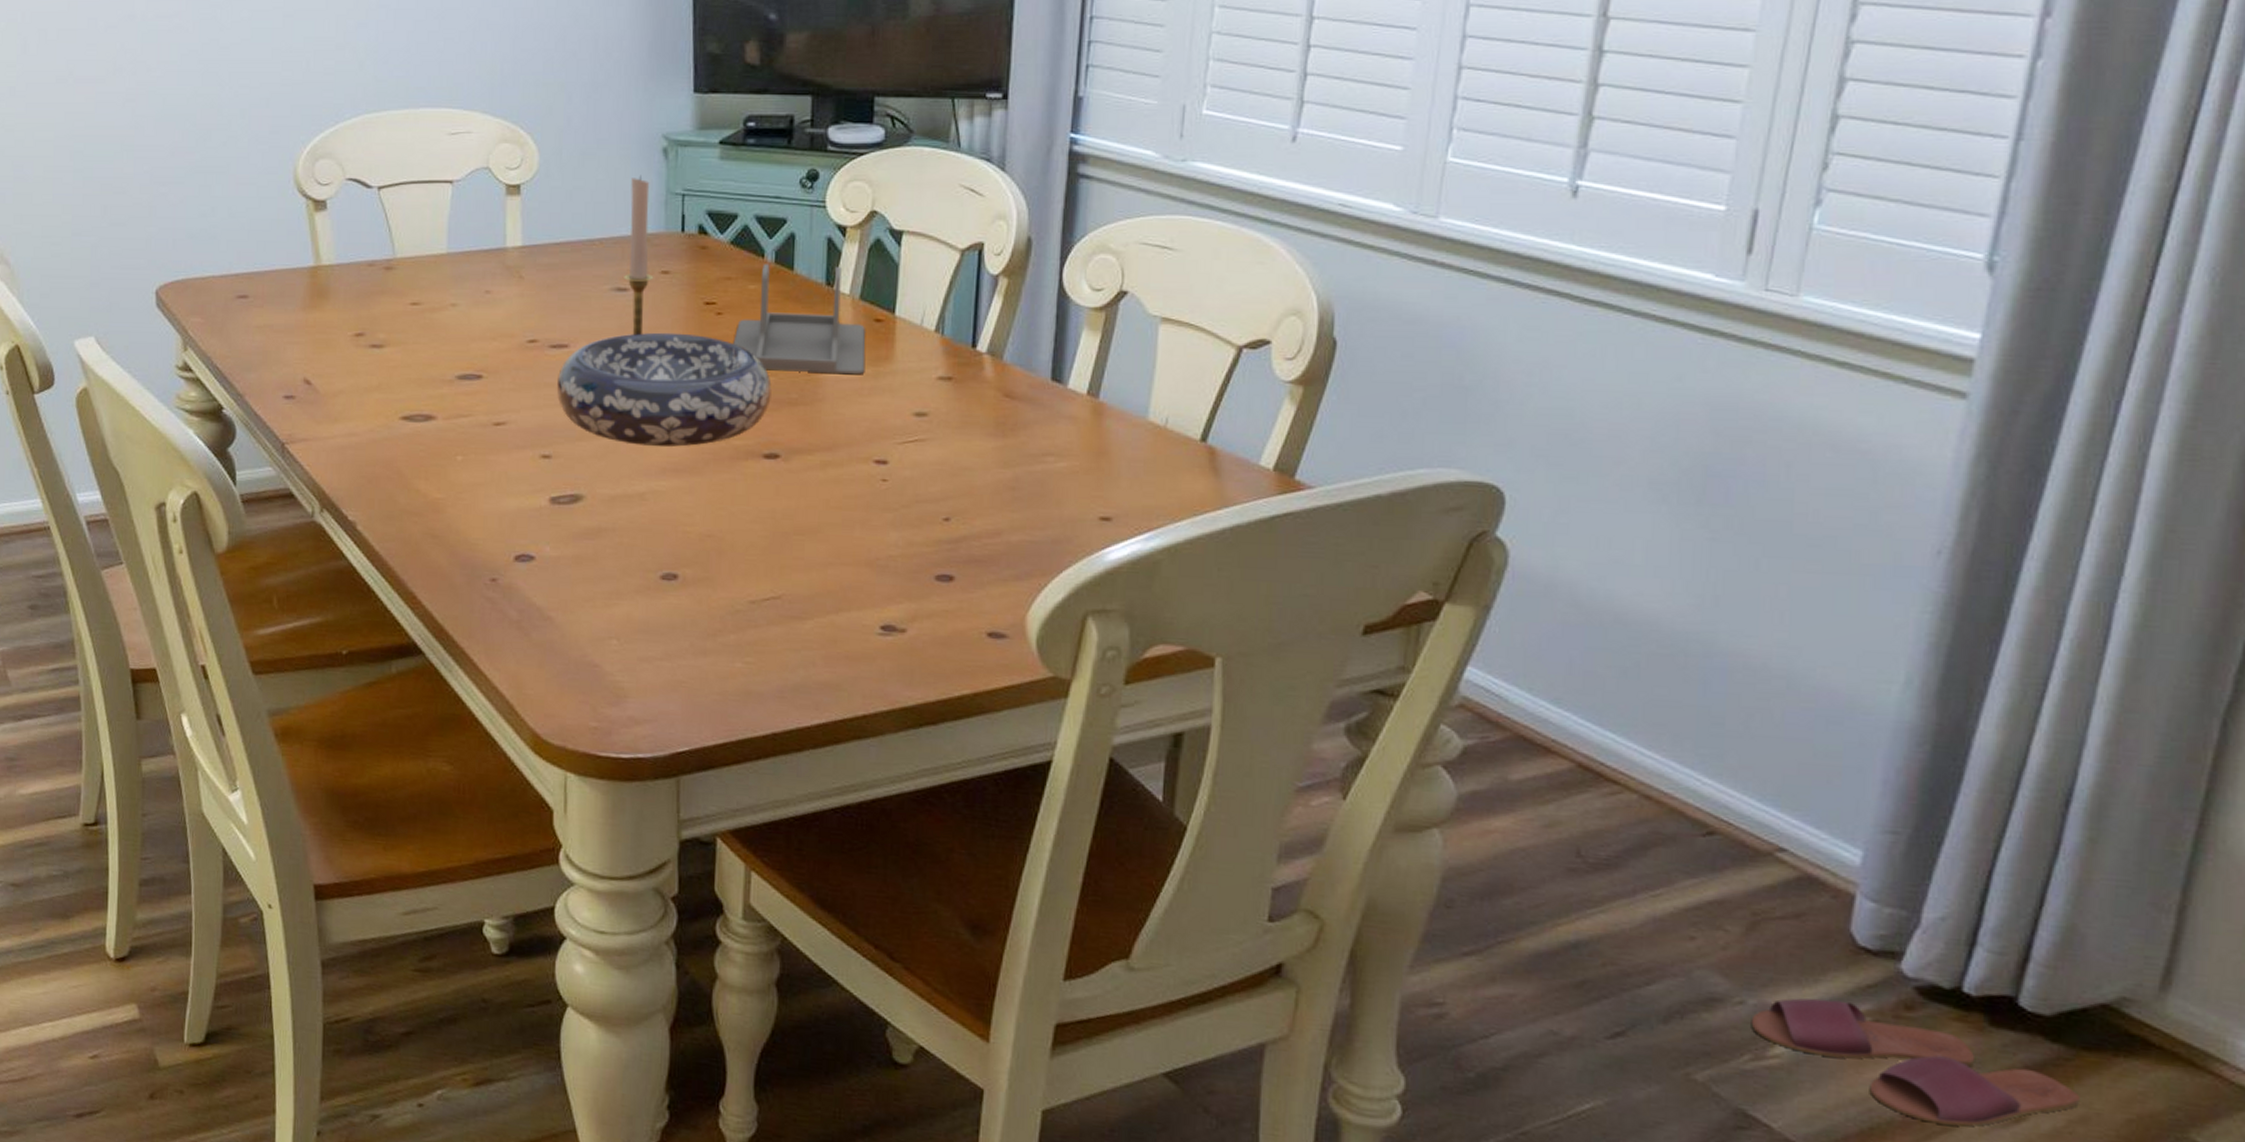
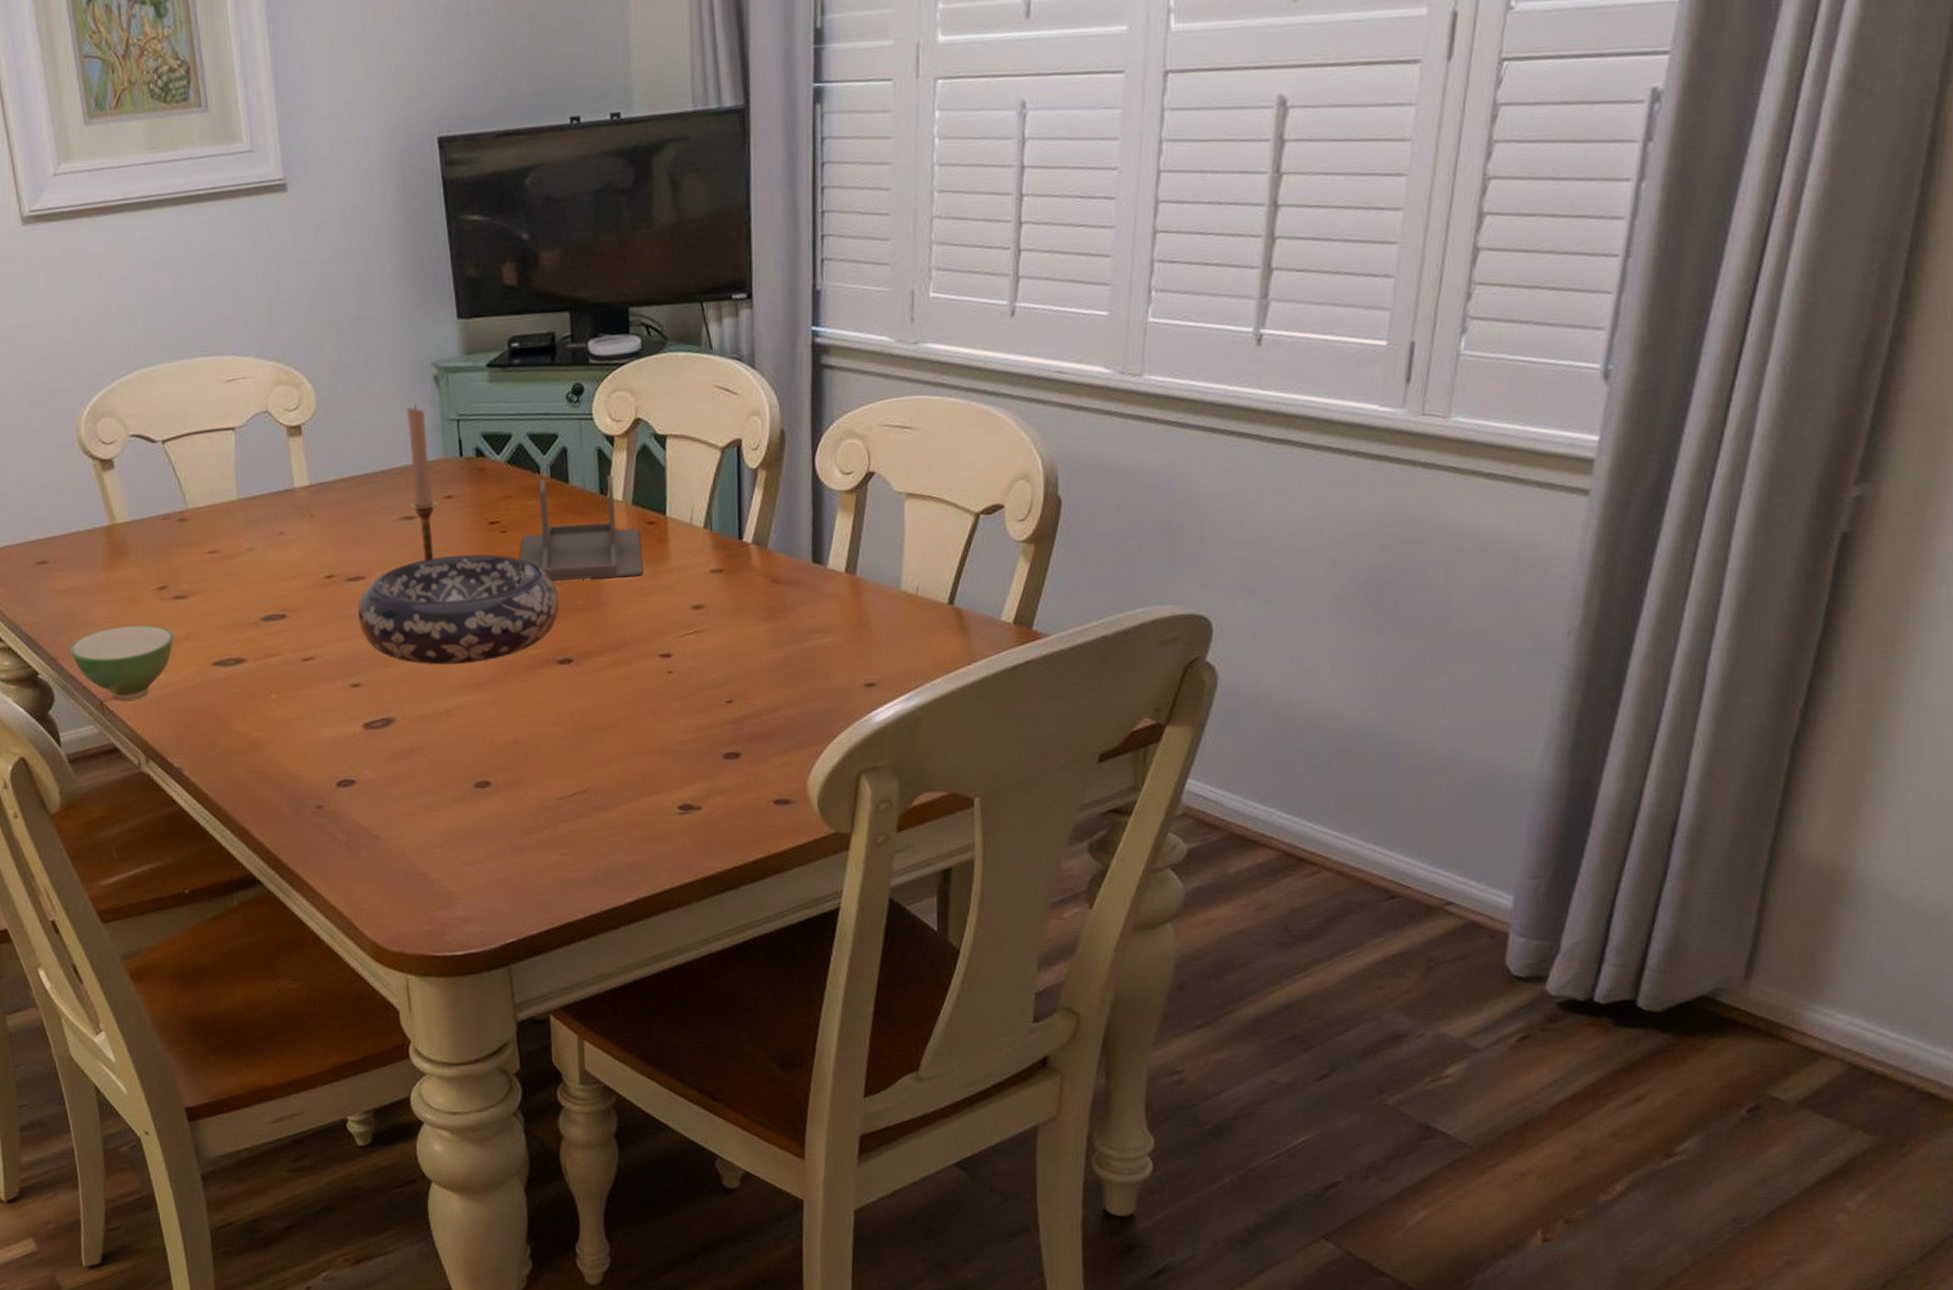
bowl: none [257,368,365,446] -> present [69,624,174,701]
slippers: present [1751,998,2080,1127] -> none [1429,1022,1685,1112]

